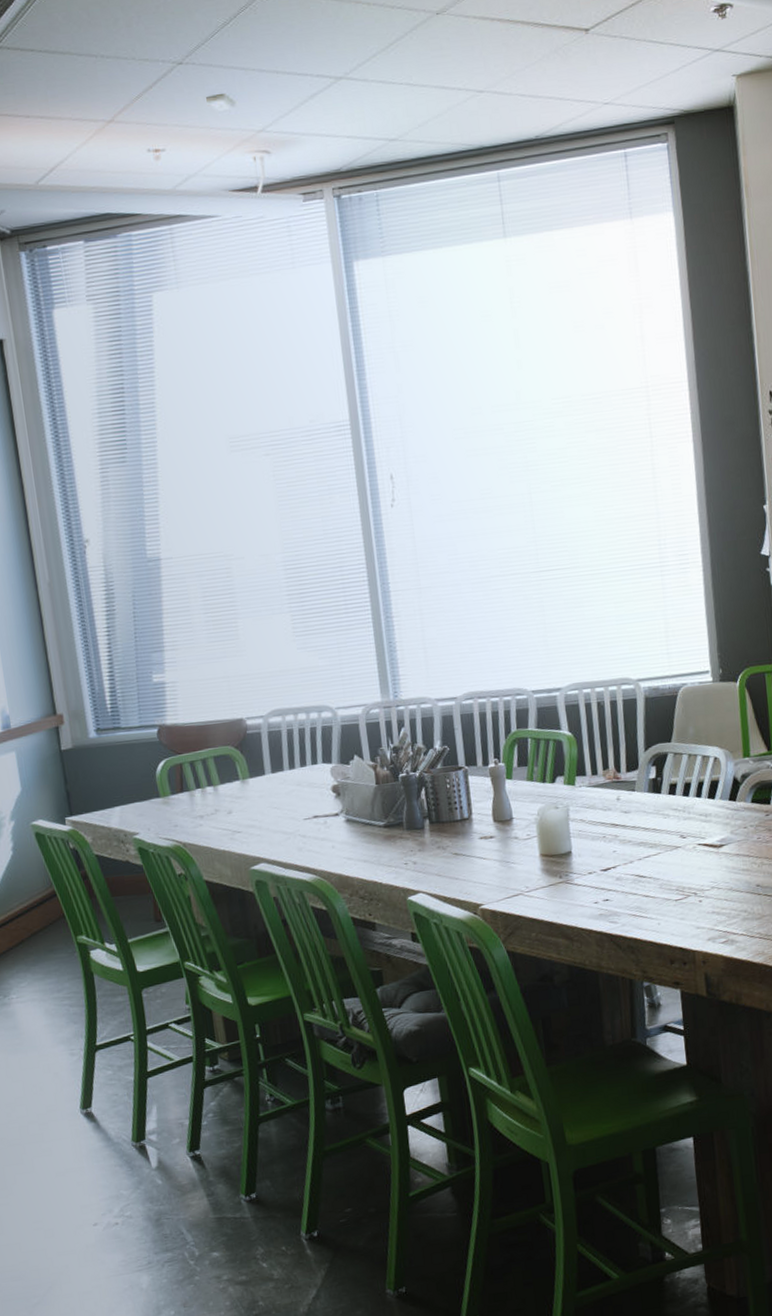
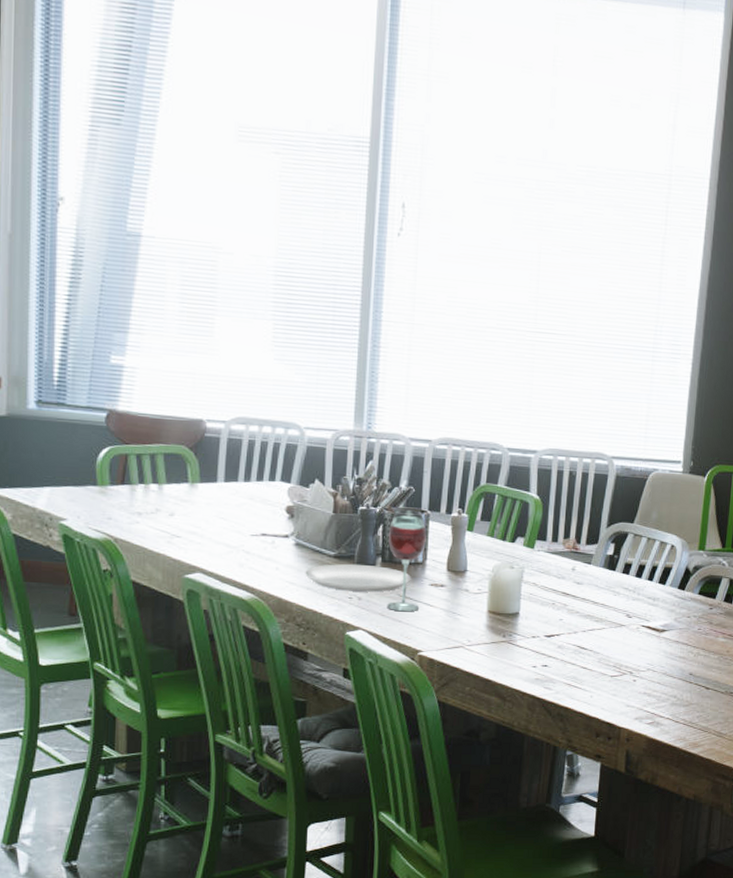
plate: none [359,828,461,858] -> present [305,564,411,592]
wineglass: none [430,768,473,869] -> present [387,509,427,612]

